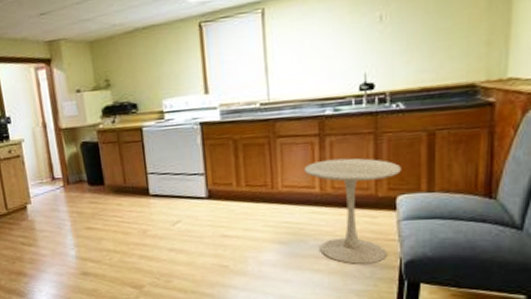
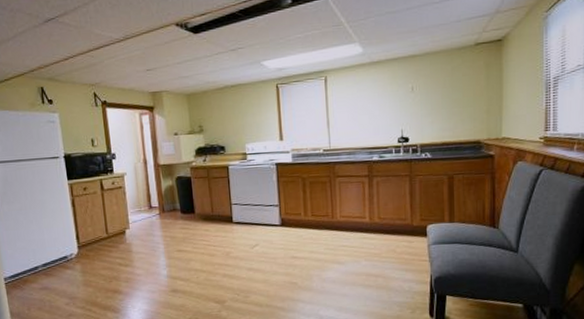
side table: present [303,158,401,265] -> none [357,194,430,281]

